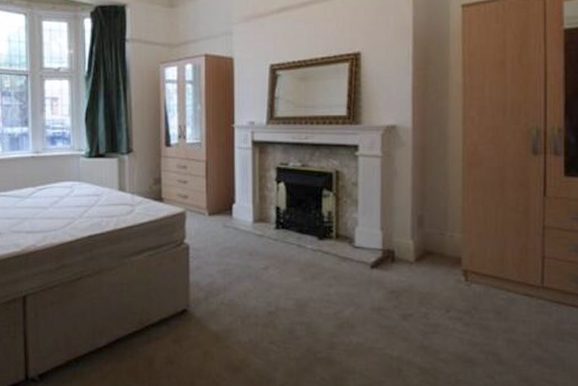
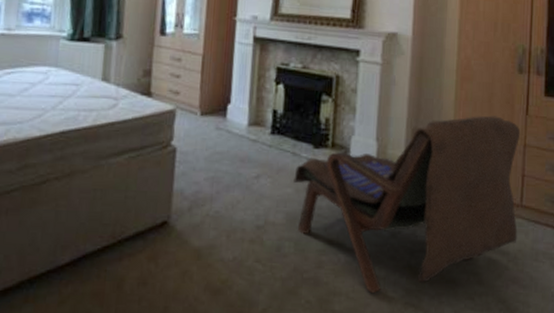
armchair: none [301,199,539,372] -> present [293,115,521,294]

